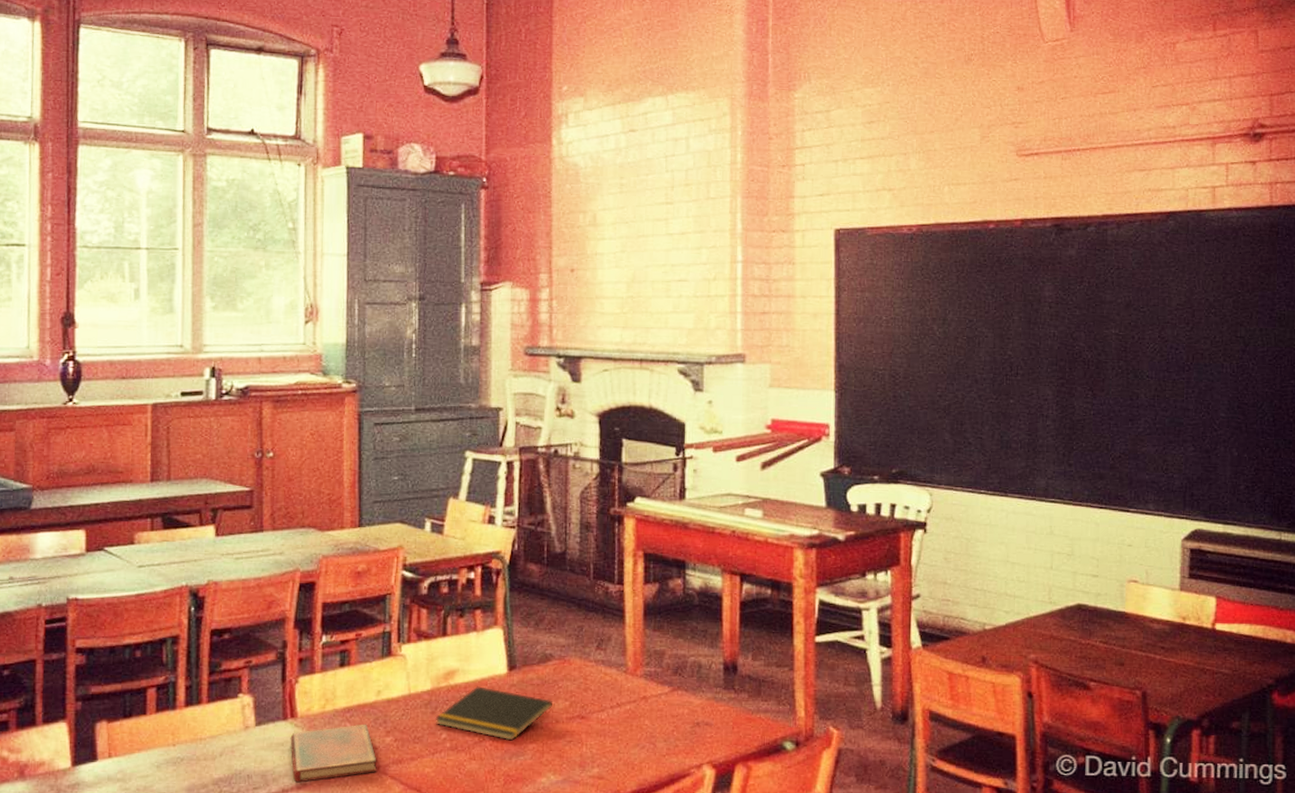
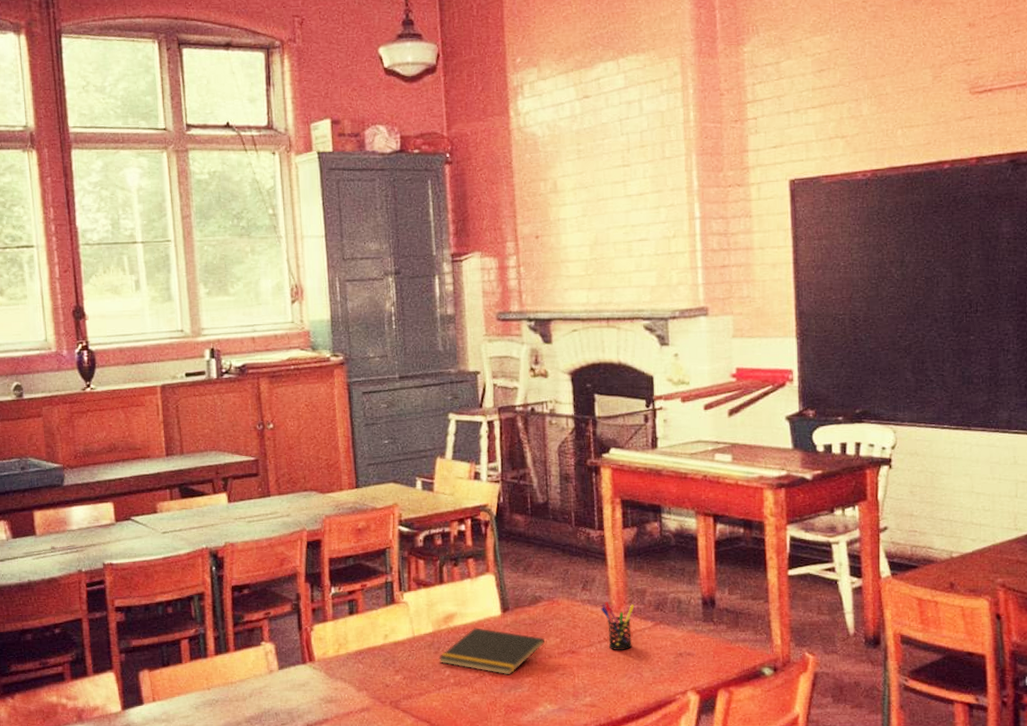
diary: present [290,724,377,783] -> none [310,664,390,718]
pen holder: none [615,663,652,717] -> present [601,602,635,650]

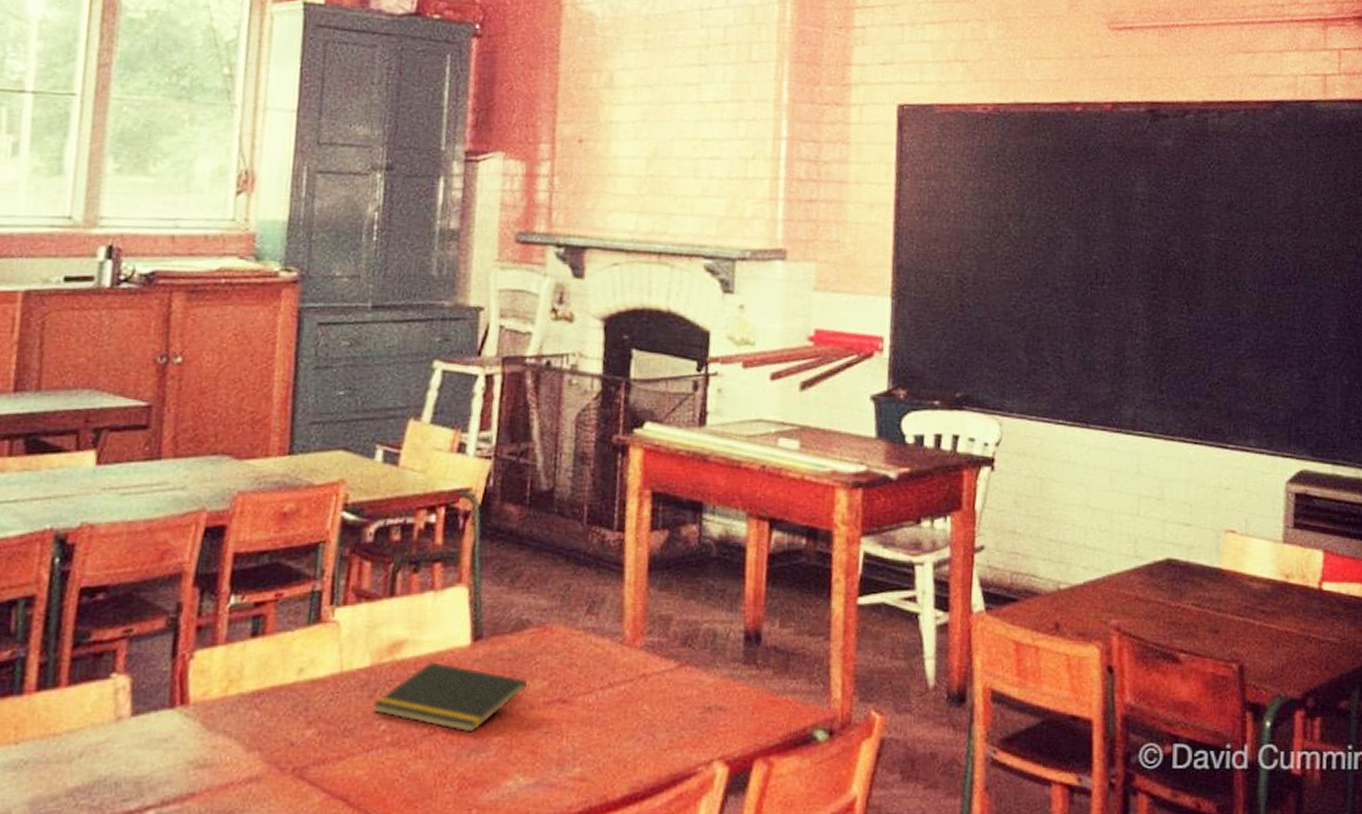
pen holder: present [601,602,635,650] -> none [608,631,655,700]

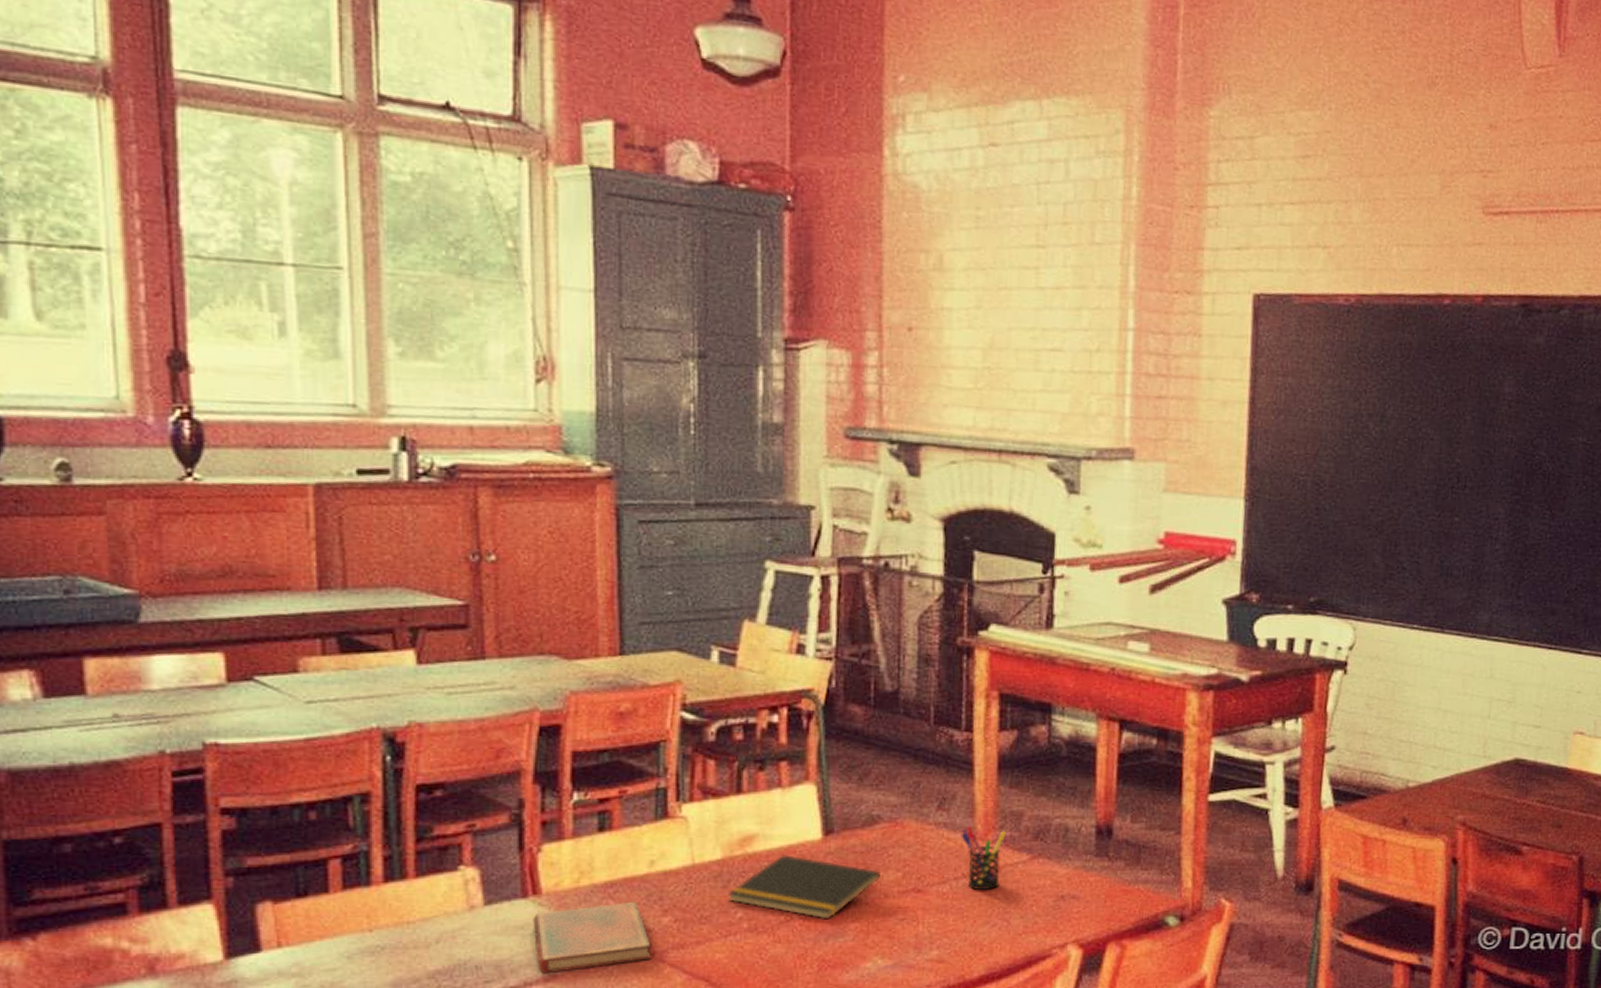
diary: none [176,712,293,792] -> present [532,901,651,974]
pen holder: none [608,631,655,700] -> present [960,826,1007,890]

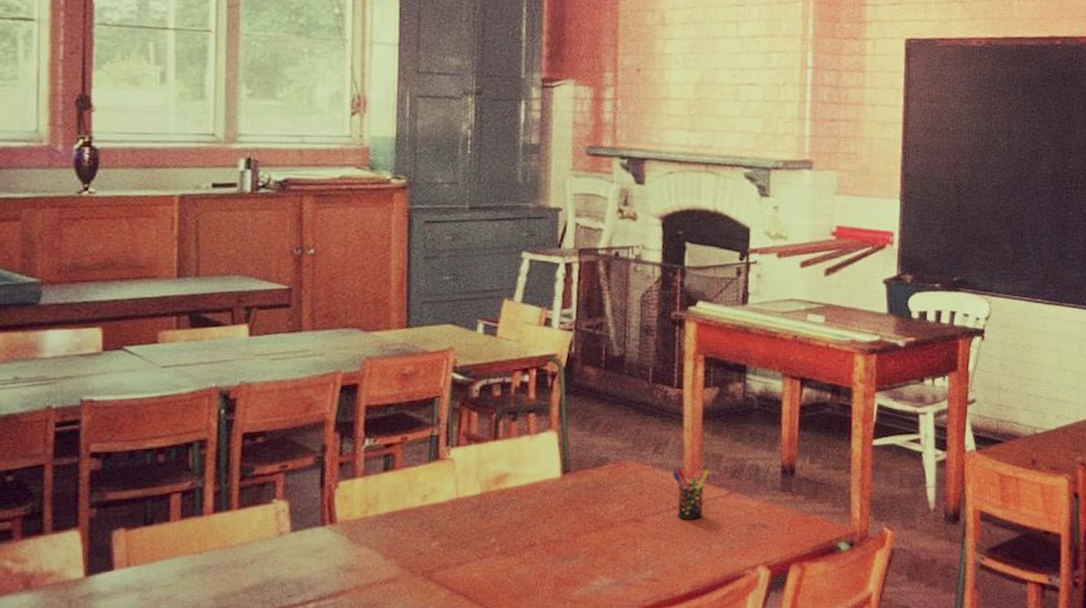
diary: present [532,901,651,974] -> none [328,529,422,590]
notepad: present [727,855,880,920] -> none [484,490,607,545]

